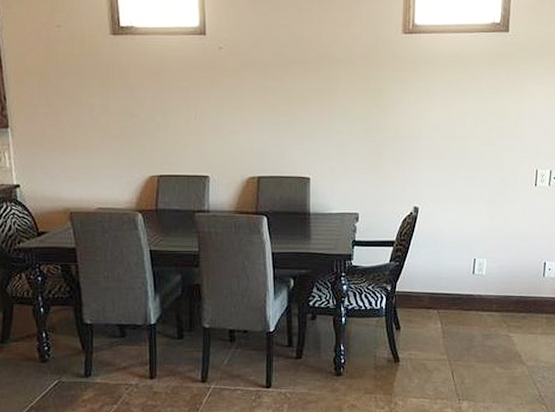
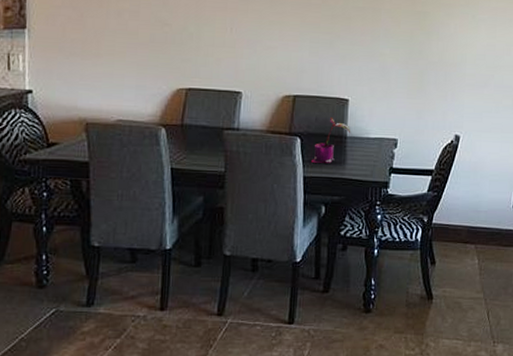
potted plant: none [278,196,314,239] -> present [311,118,351,163]

